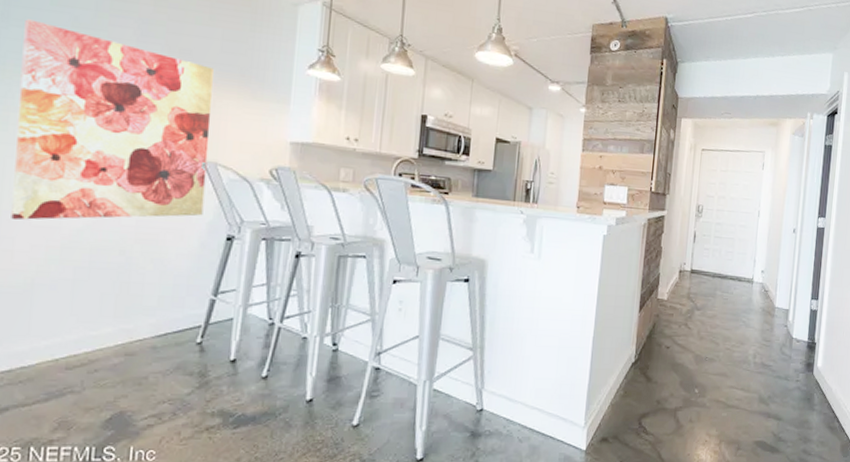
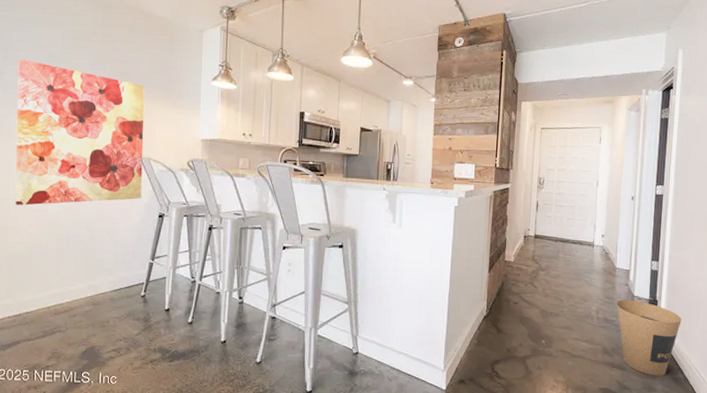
trash can: none [774,342,839,426] -> present [616,300,682,377]

